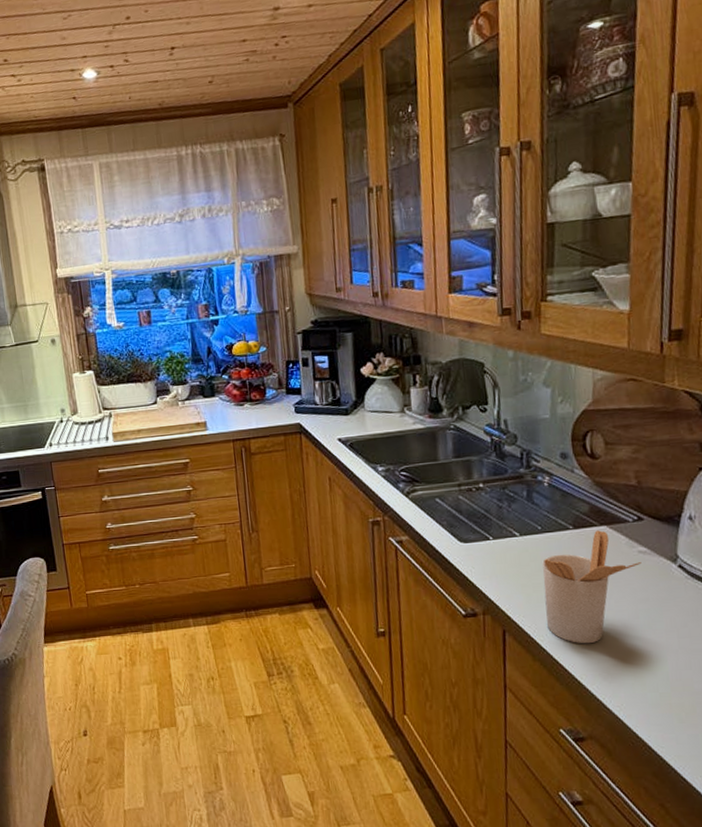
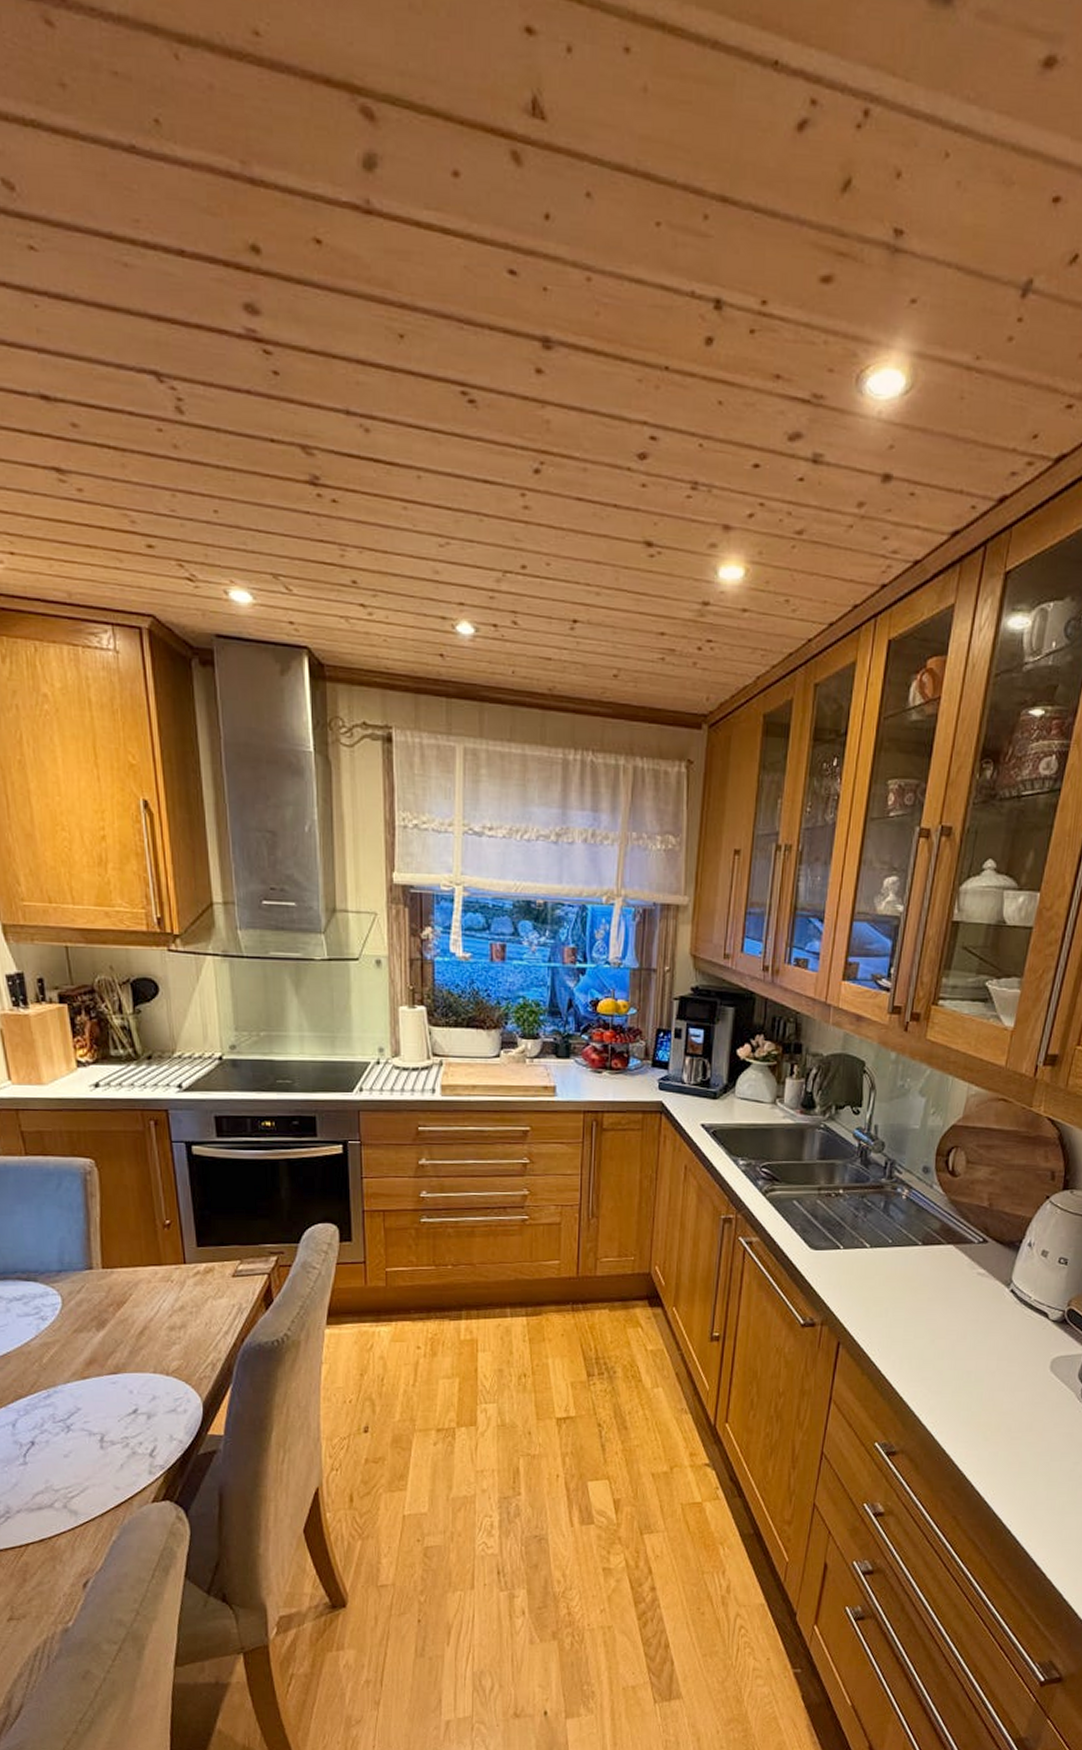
utensil holder: present [542,530,641,644] -> none [880,1249,978,1361]

